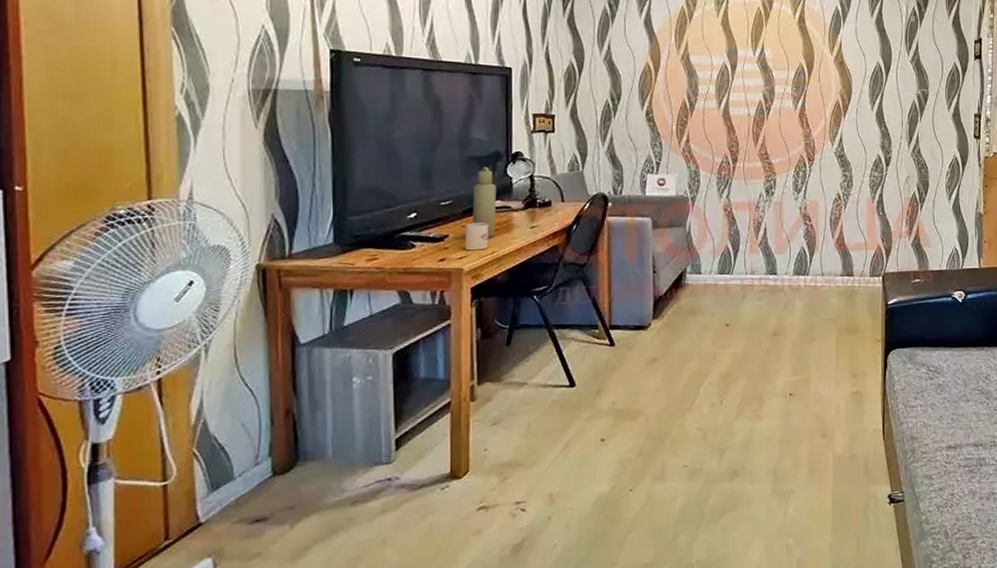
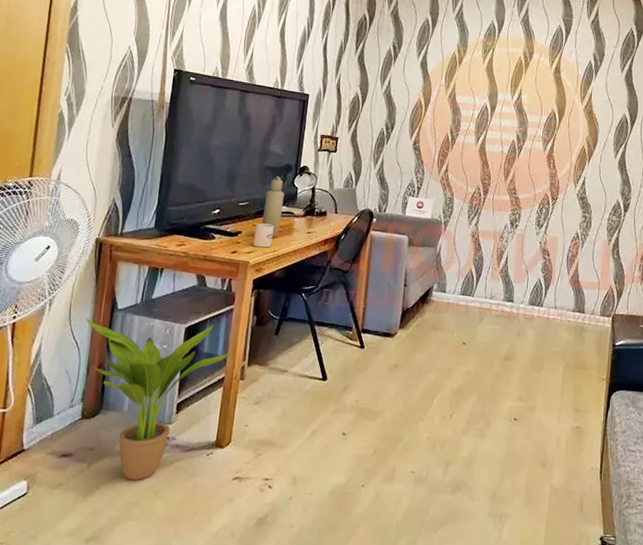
potted plant: none [258,344,458,533] -> present [86,318,234,481]

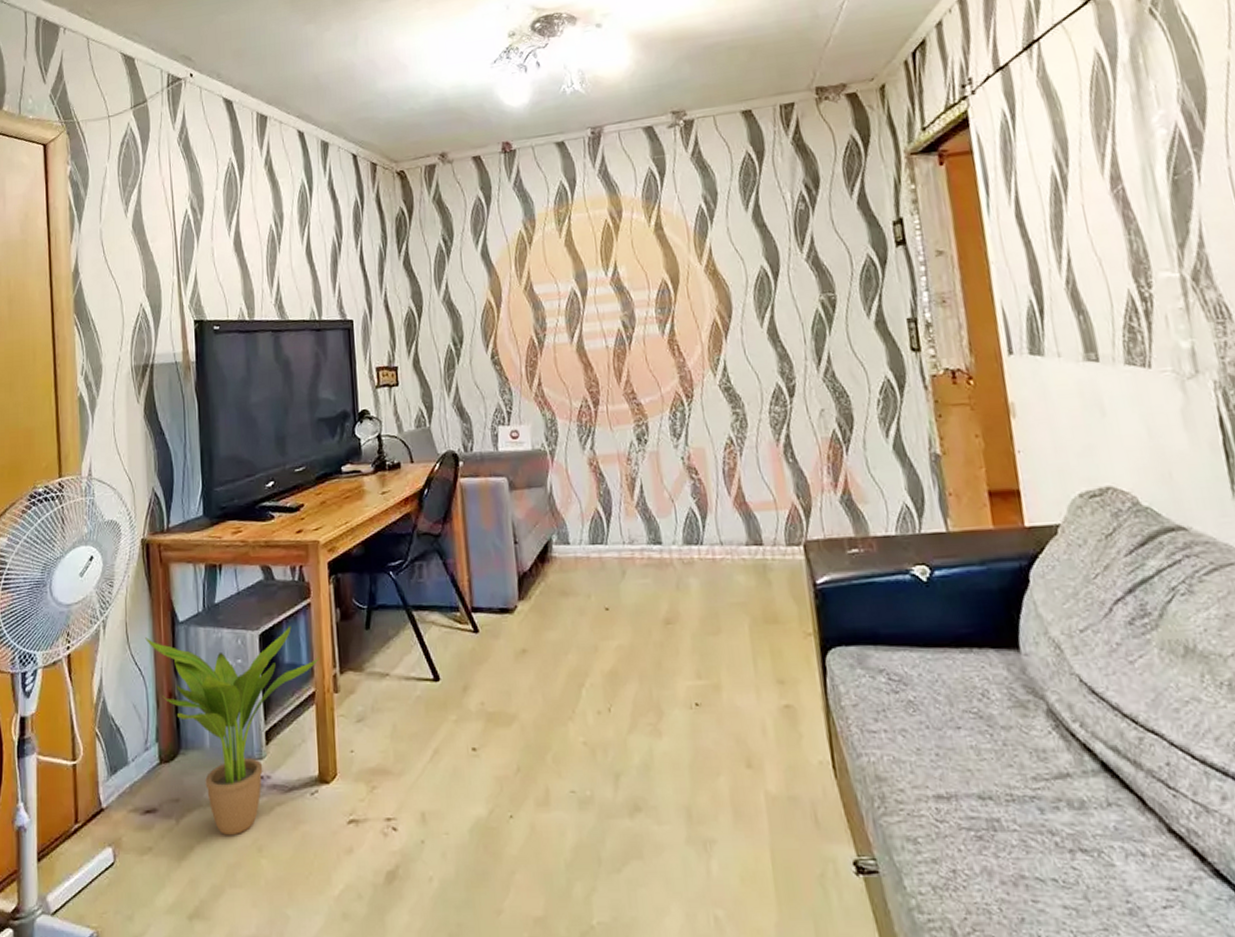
mug: present [252,223,275,248] -> none [318,489,342,521]
bottle: present [262,176,285,238] -> none [324,428,348,507]

